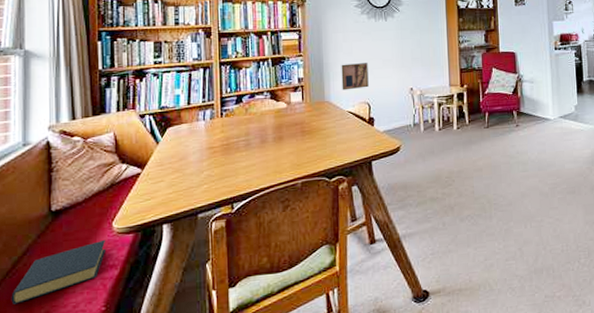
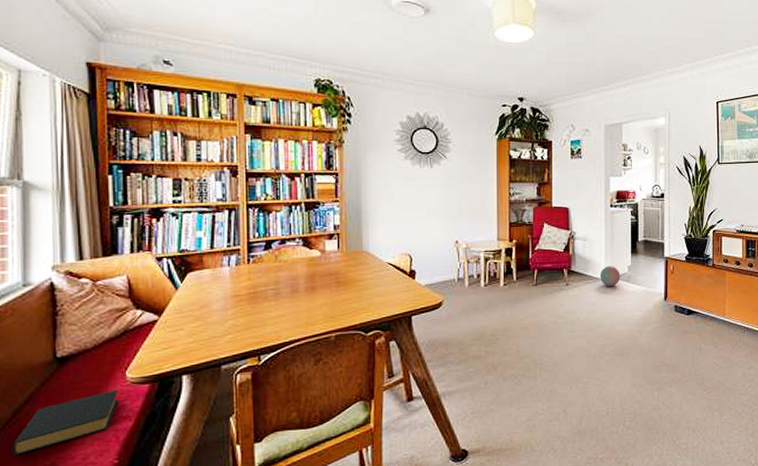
wall art: present [341,63,369,91] -> none [381,212,411,240]
ball: none [548,106,568,127] -> present [599,266,620,287]

